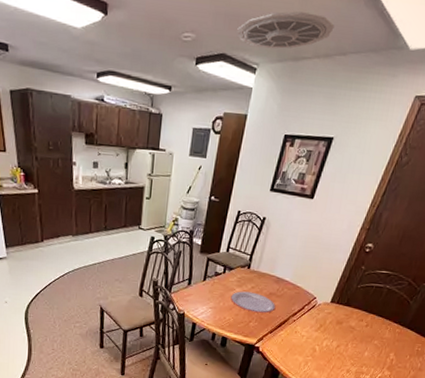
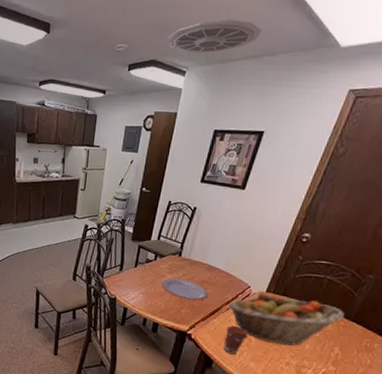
coffee cup: none [289,337,313,365] -> present [223,326,248,355]
fruit basket: none [294,303,400,354] -> present [228,293,345,346]

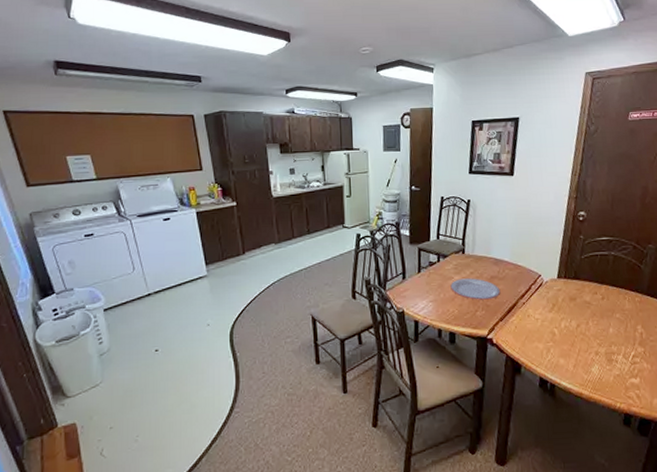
ceiling vent: present [167,19,262,54] -> none [409,19,496,51]
coffee cup: present [223,326,248,355] -> none [527,321,551,354]
fruit basket: present [228,293,345,346] -> none [523,279,637,334]

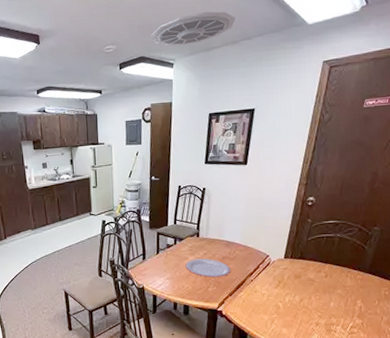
ceiling vent: none [409,19,496,51] -> present [151,11,236,46]

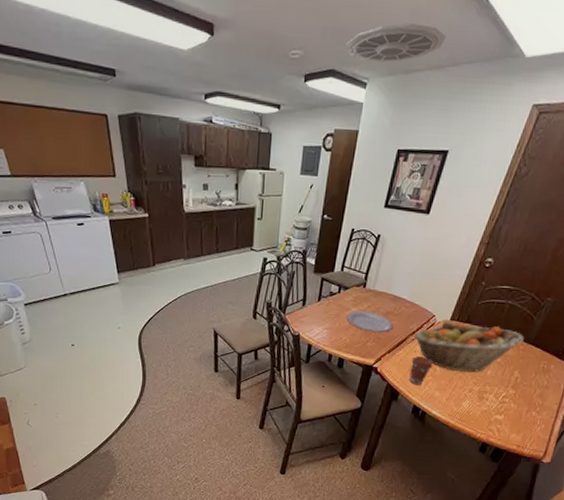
fruit basket: none [251,259,360,307] -> present [413,321,524,373]
coffee cup: none [254,296,275,324] -> present [409,356,433,385]

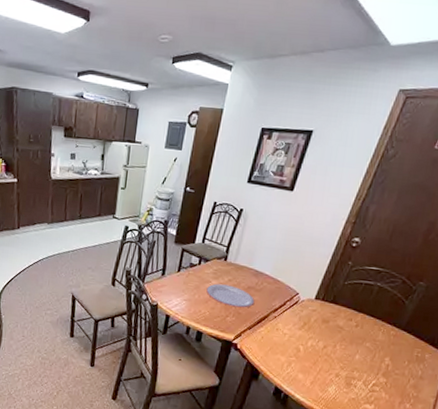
ceiling vent: present [346,23,446,63] -> none [213,13,311,48]
coffee cup: present [409,356,433,385] -> none [271,335,296,365]
fruit basket: present [413,321,524,373] -> none [275,300,395,357]

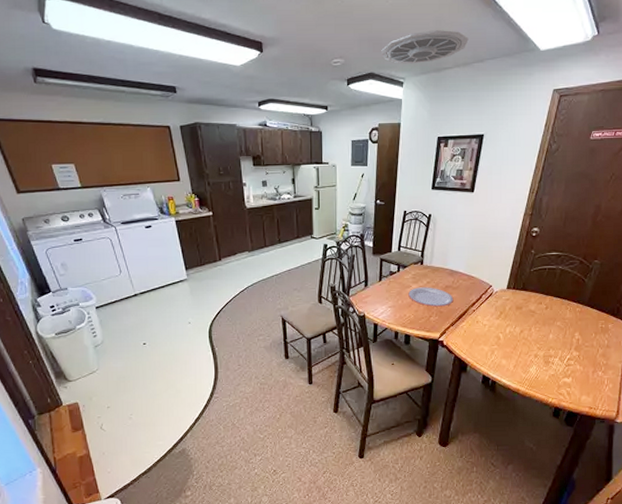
ceiling vent: none [213,13,311,48] -> present [381,30,469,64]

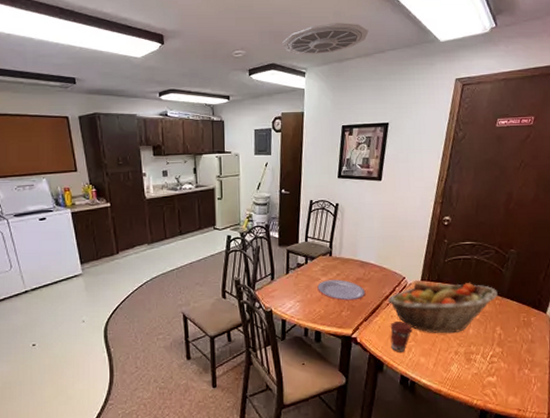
fruit basket: none [474,290,579,339] -> present [387,282,498,334]
coffee cup: none [475,327,496,355] -> present [390,321,413,352]

